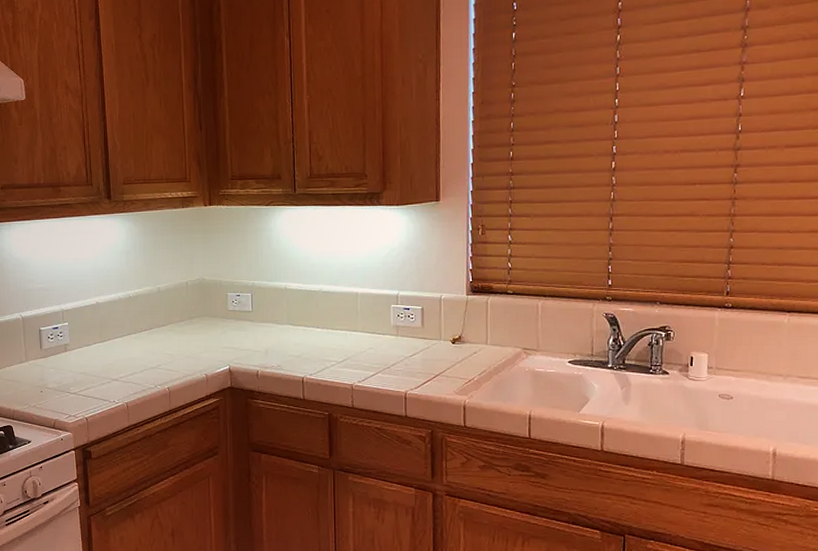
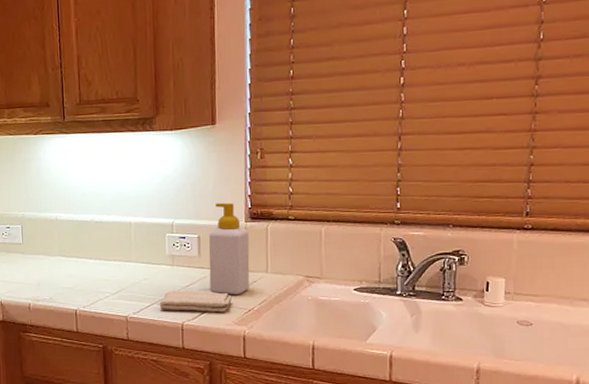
washcloth: none [383,360,453,383] -> present [159,290,232,313]
soap bottle: none [431,276,471,365] -> present [208,202,250,294]

